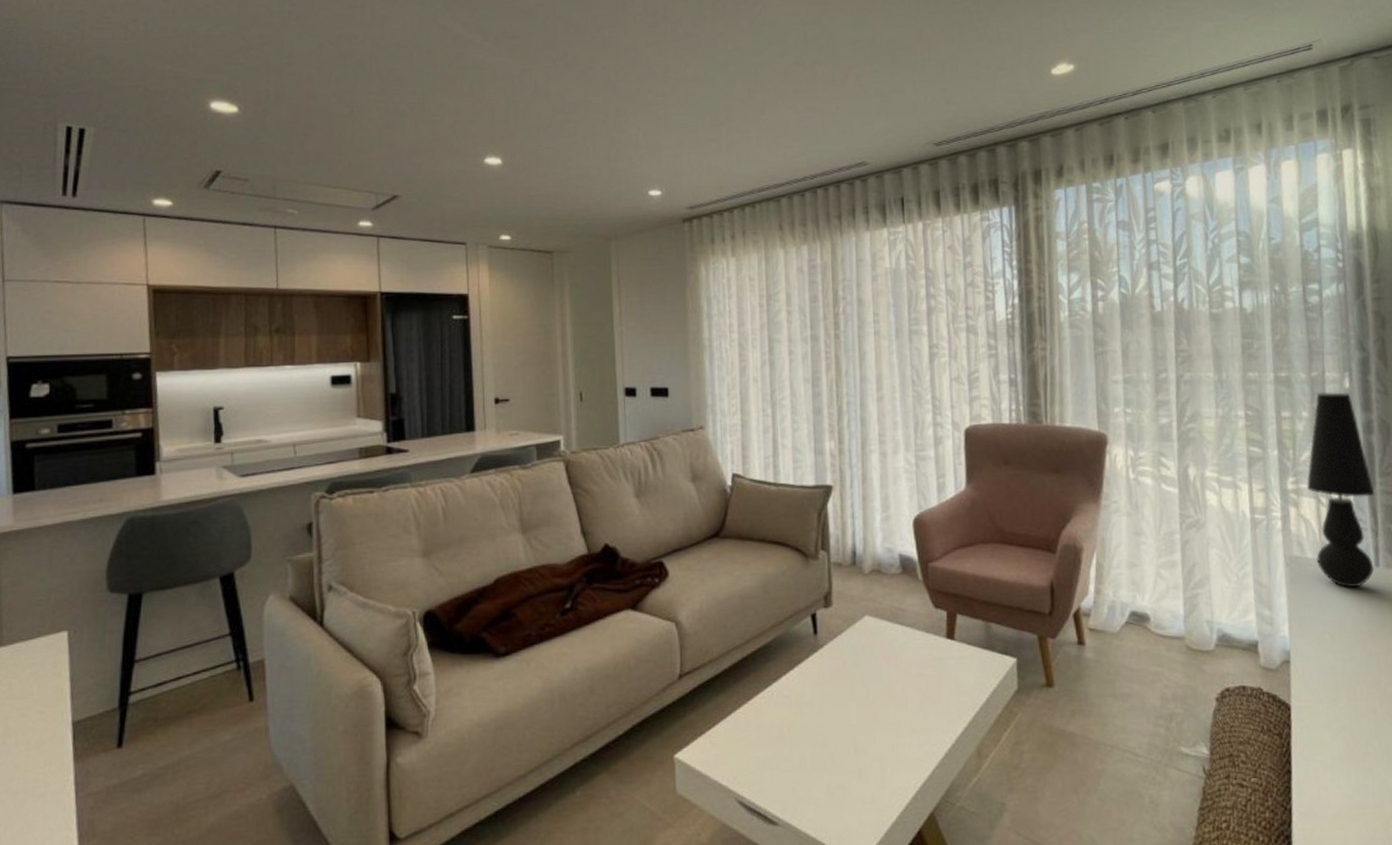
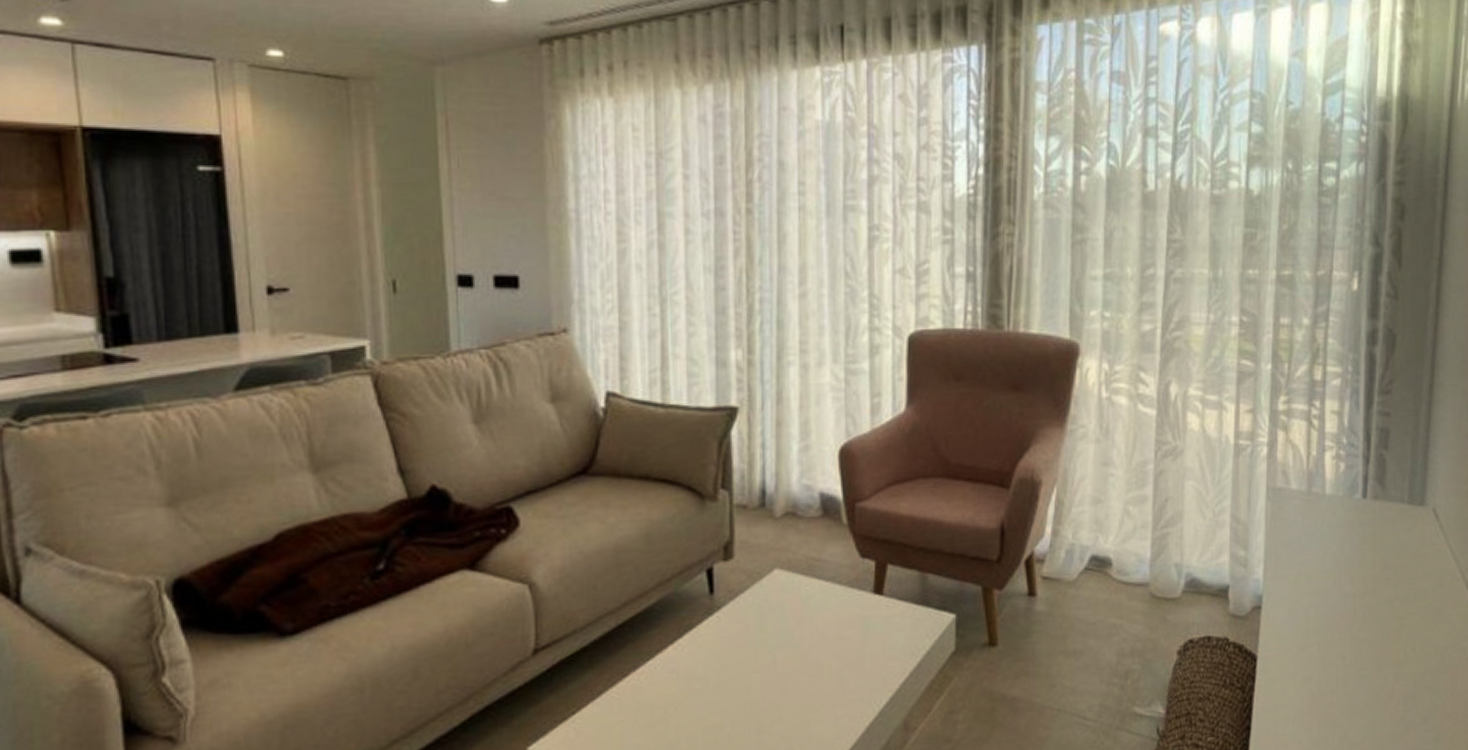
table lamp: present [1306,392,1375,588] -> none [1298,295,1371,523]

